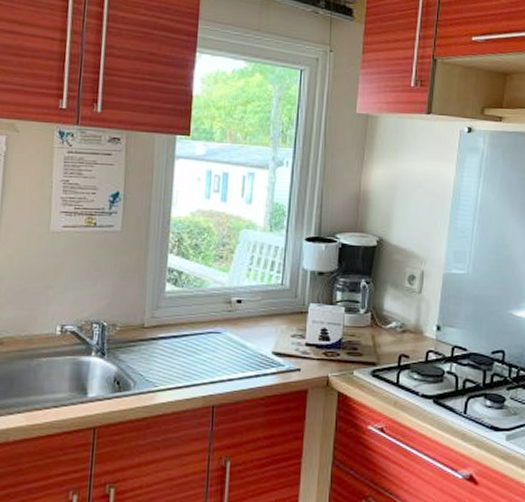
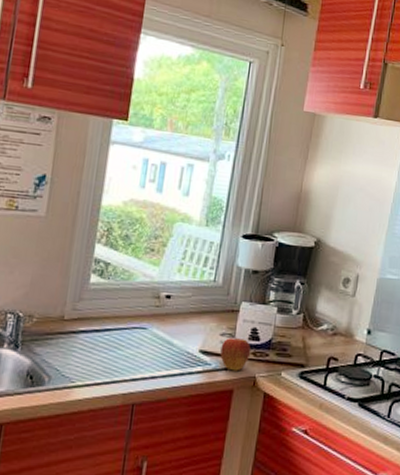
apple: none [293,333,322,371] -> present [220,332,251,371]

